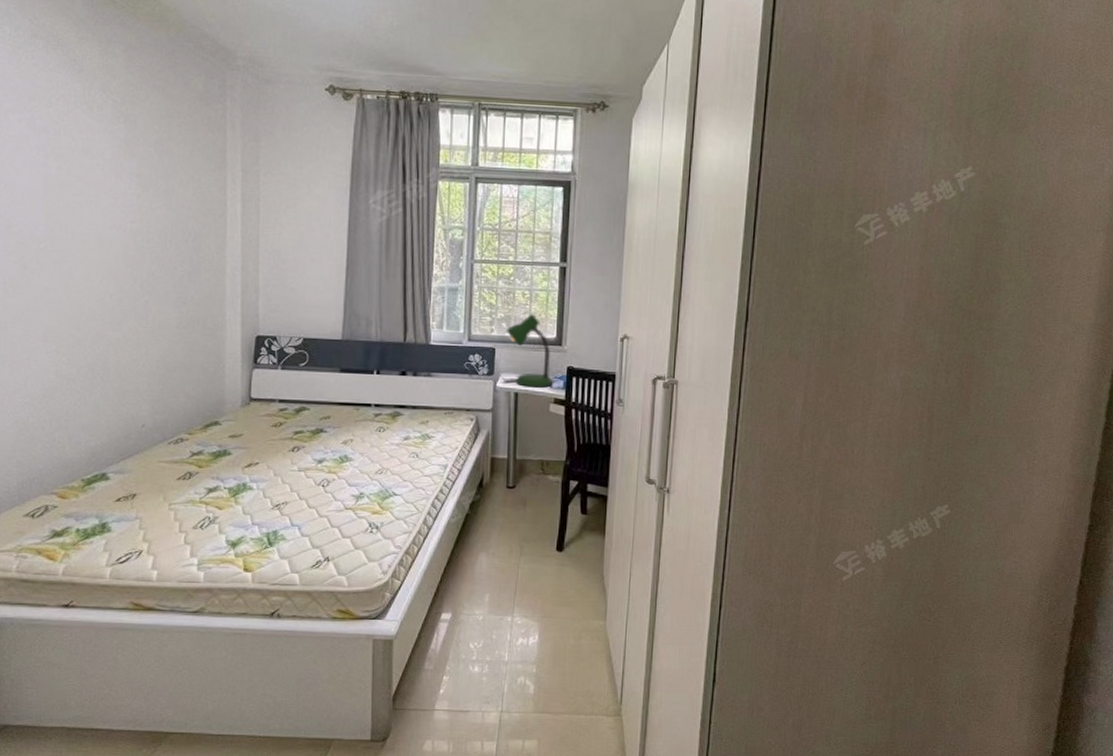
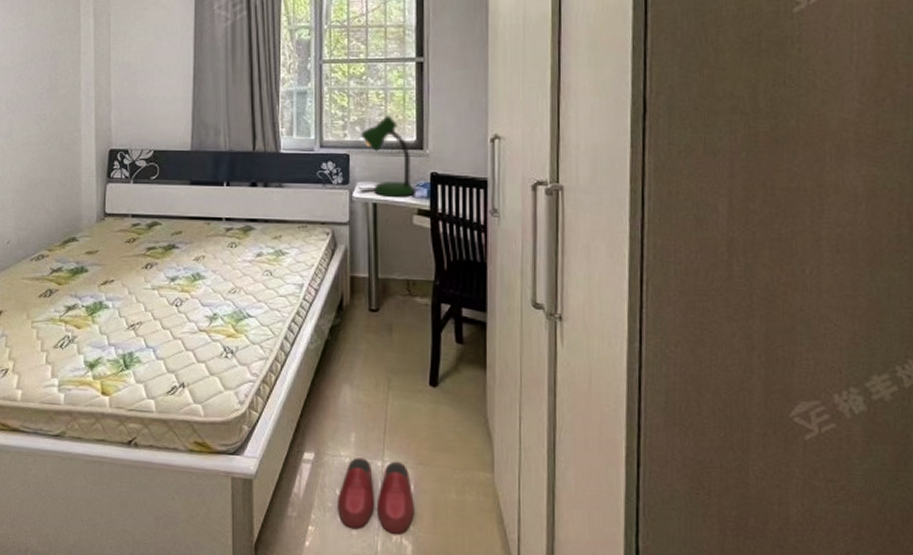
slippers: none [470,615,538,677] -> present [338,457,414,534]

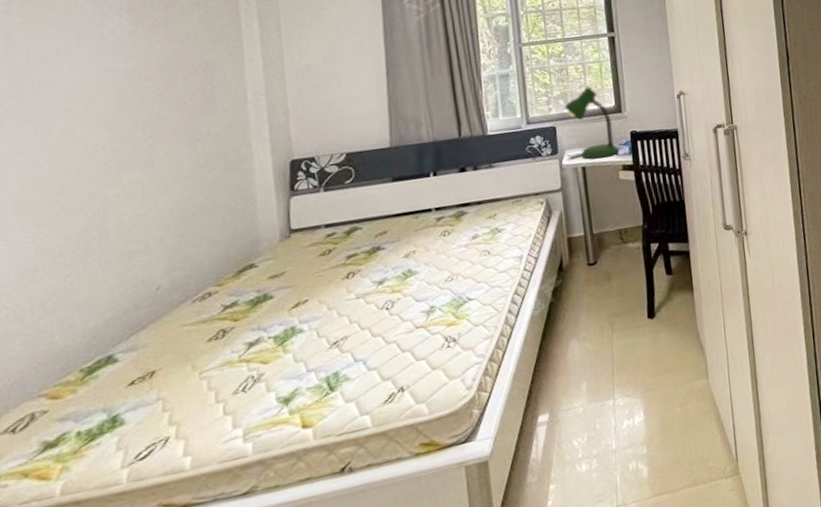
slippers: present [338,457,414,534] -> none [575,395,646,473]

